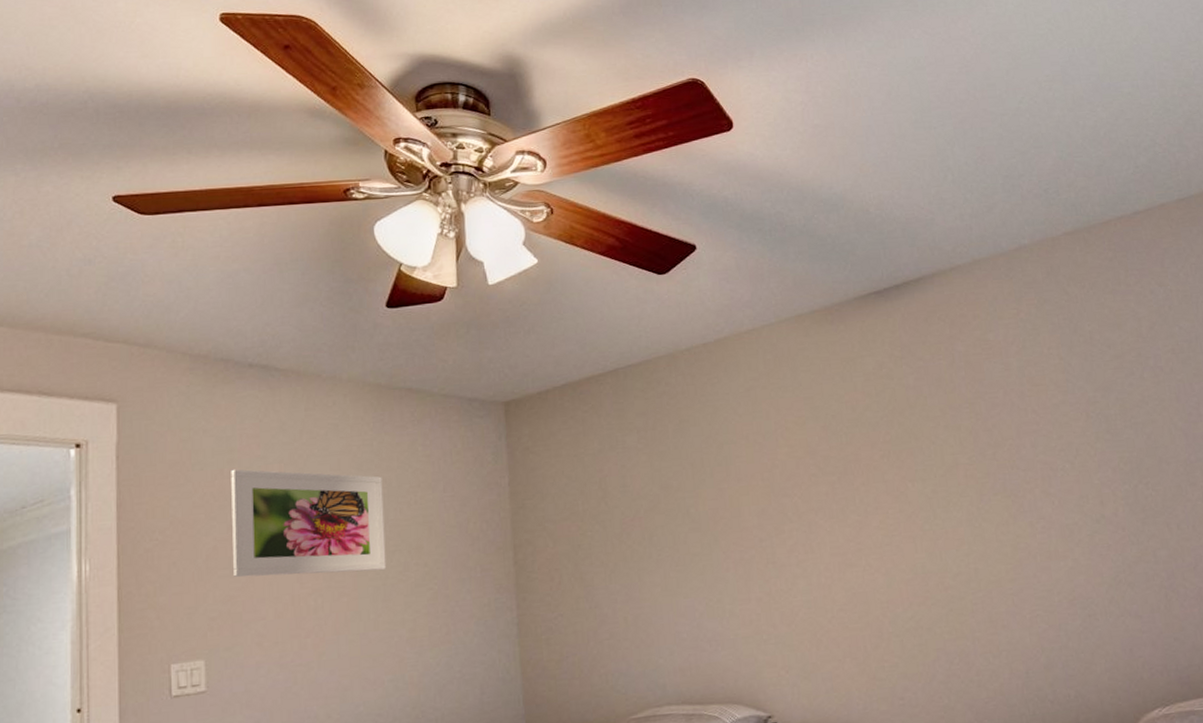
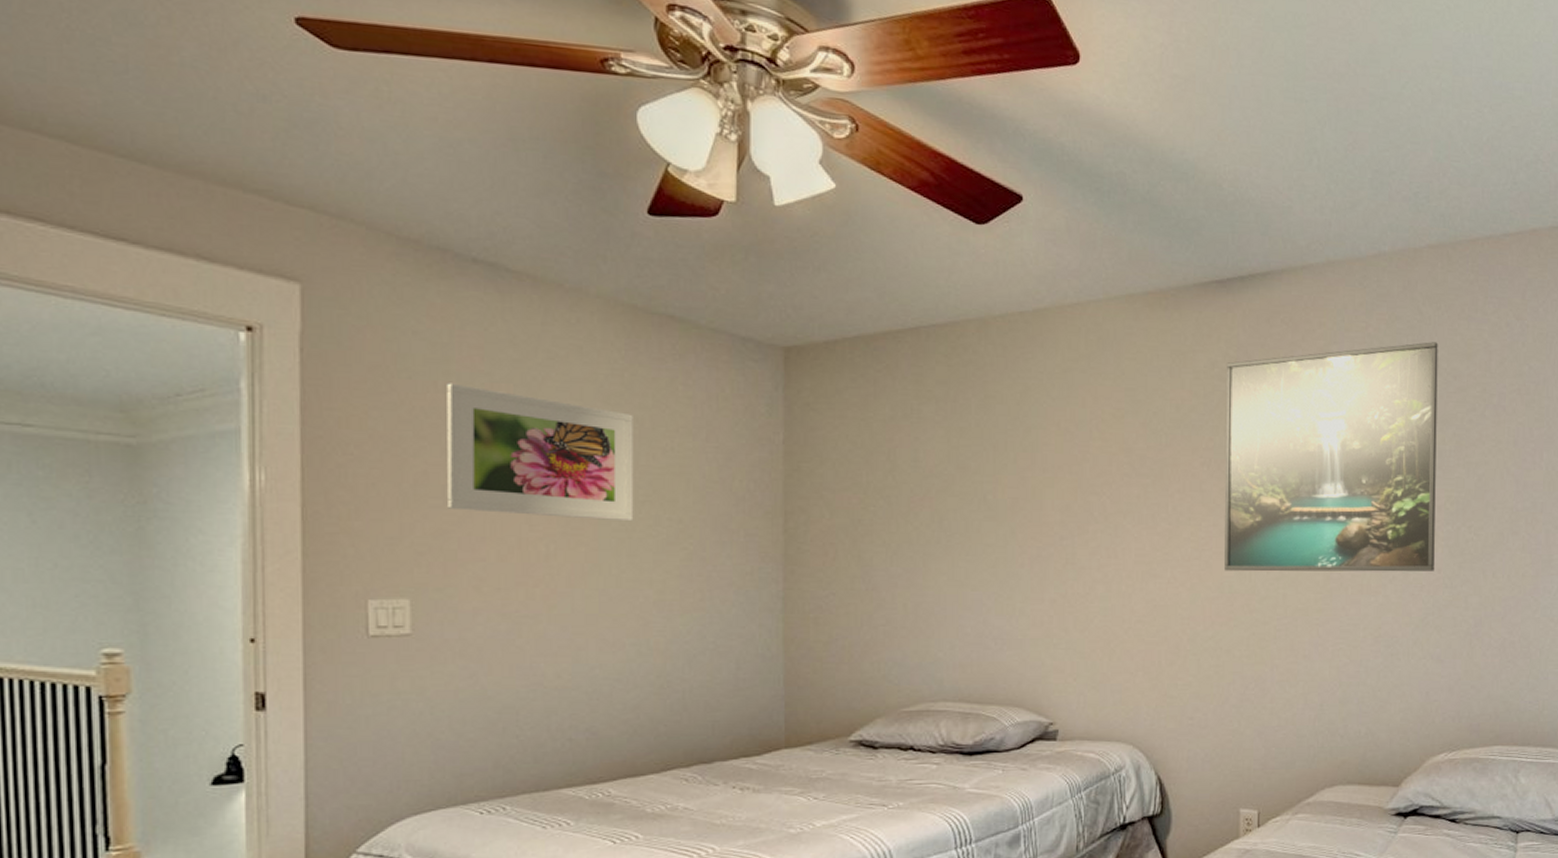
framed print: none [893,317,1118,554] -> present [1225,342,1438,572]

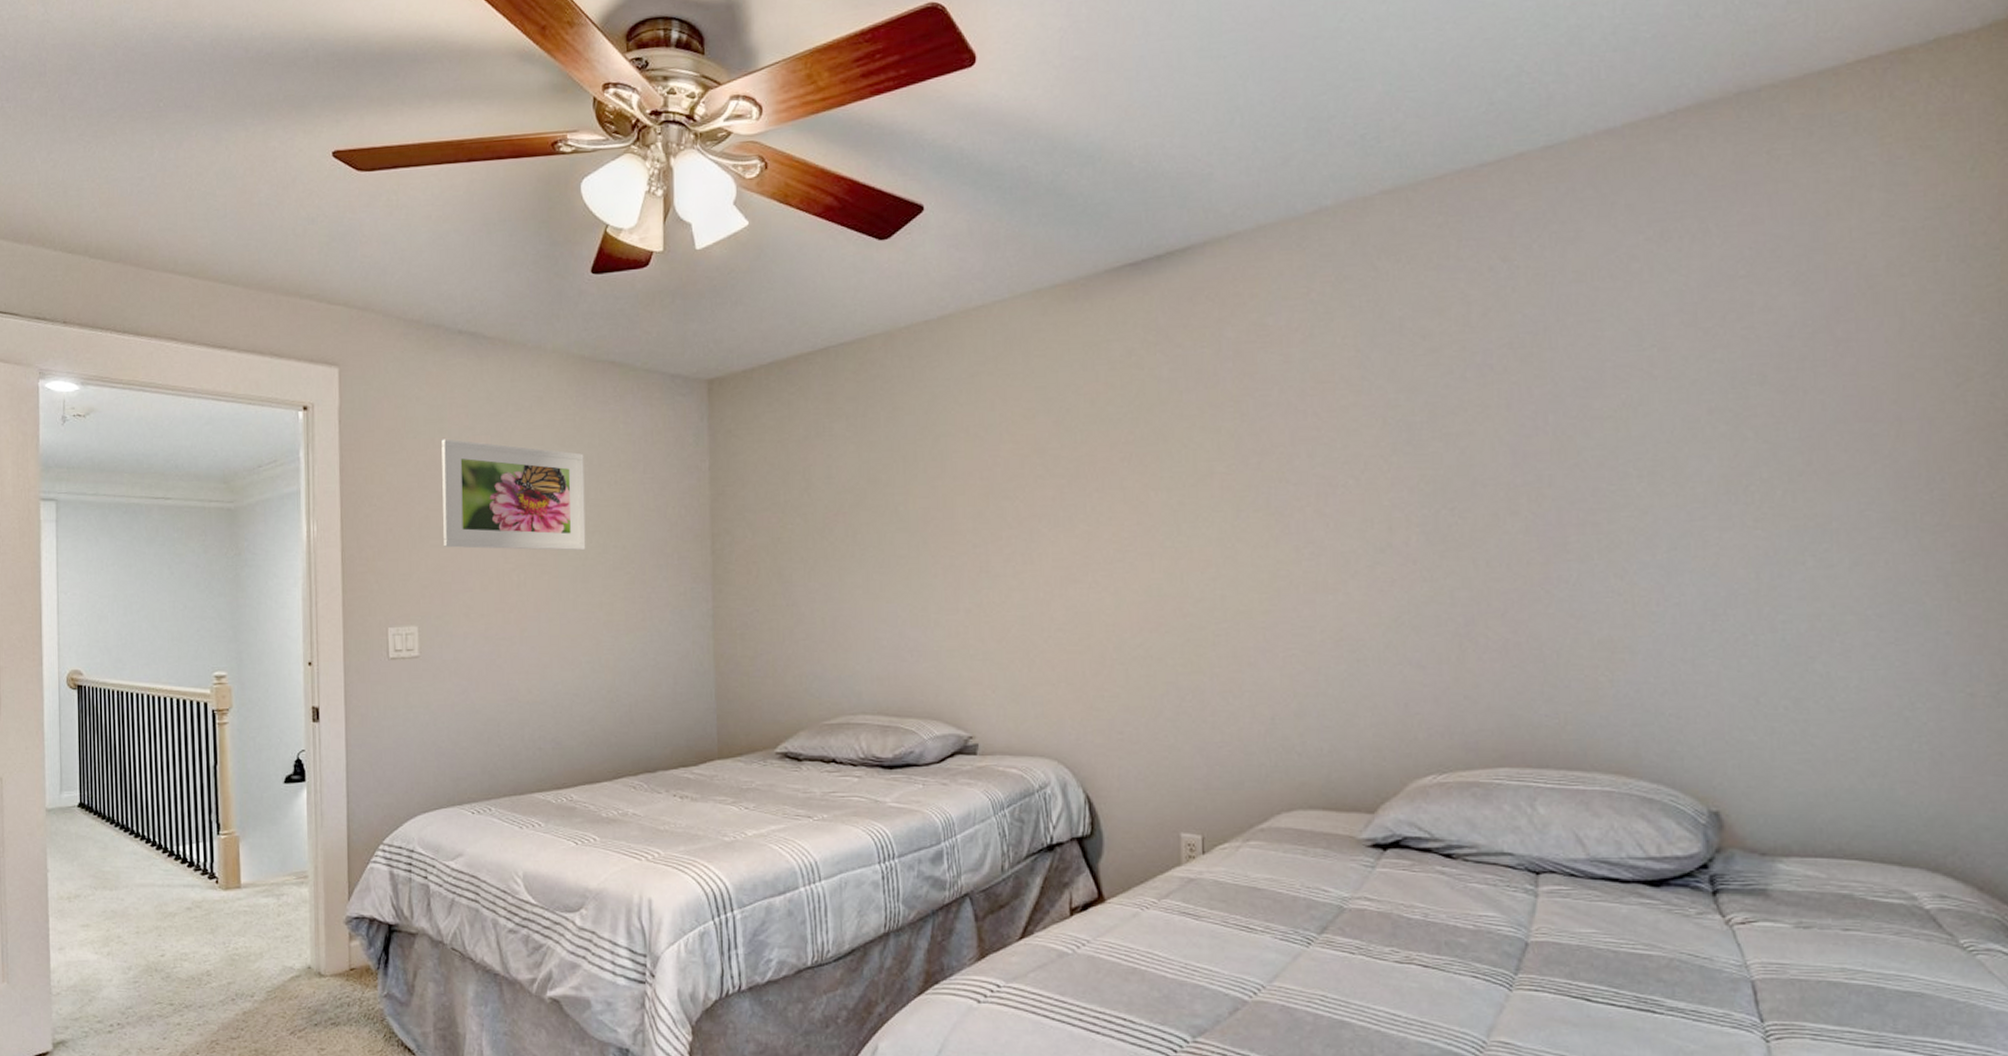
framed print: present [1225,342,1438,572] -> none [1145,299,1408,573]

